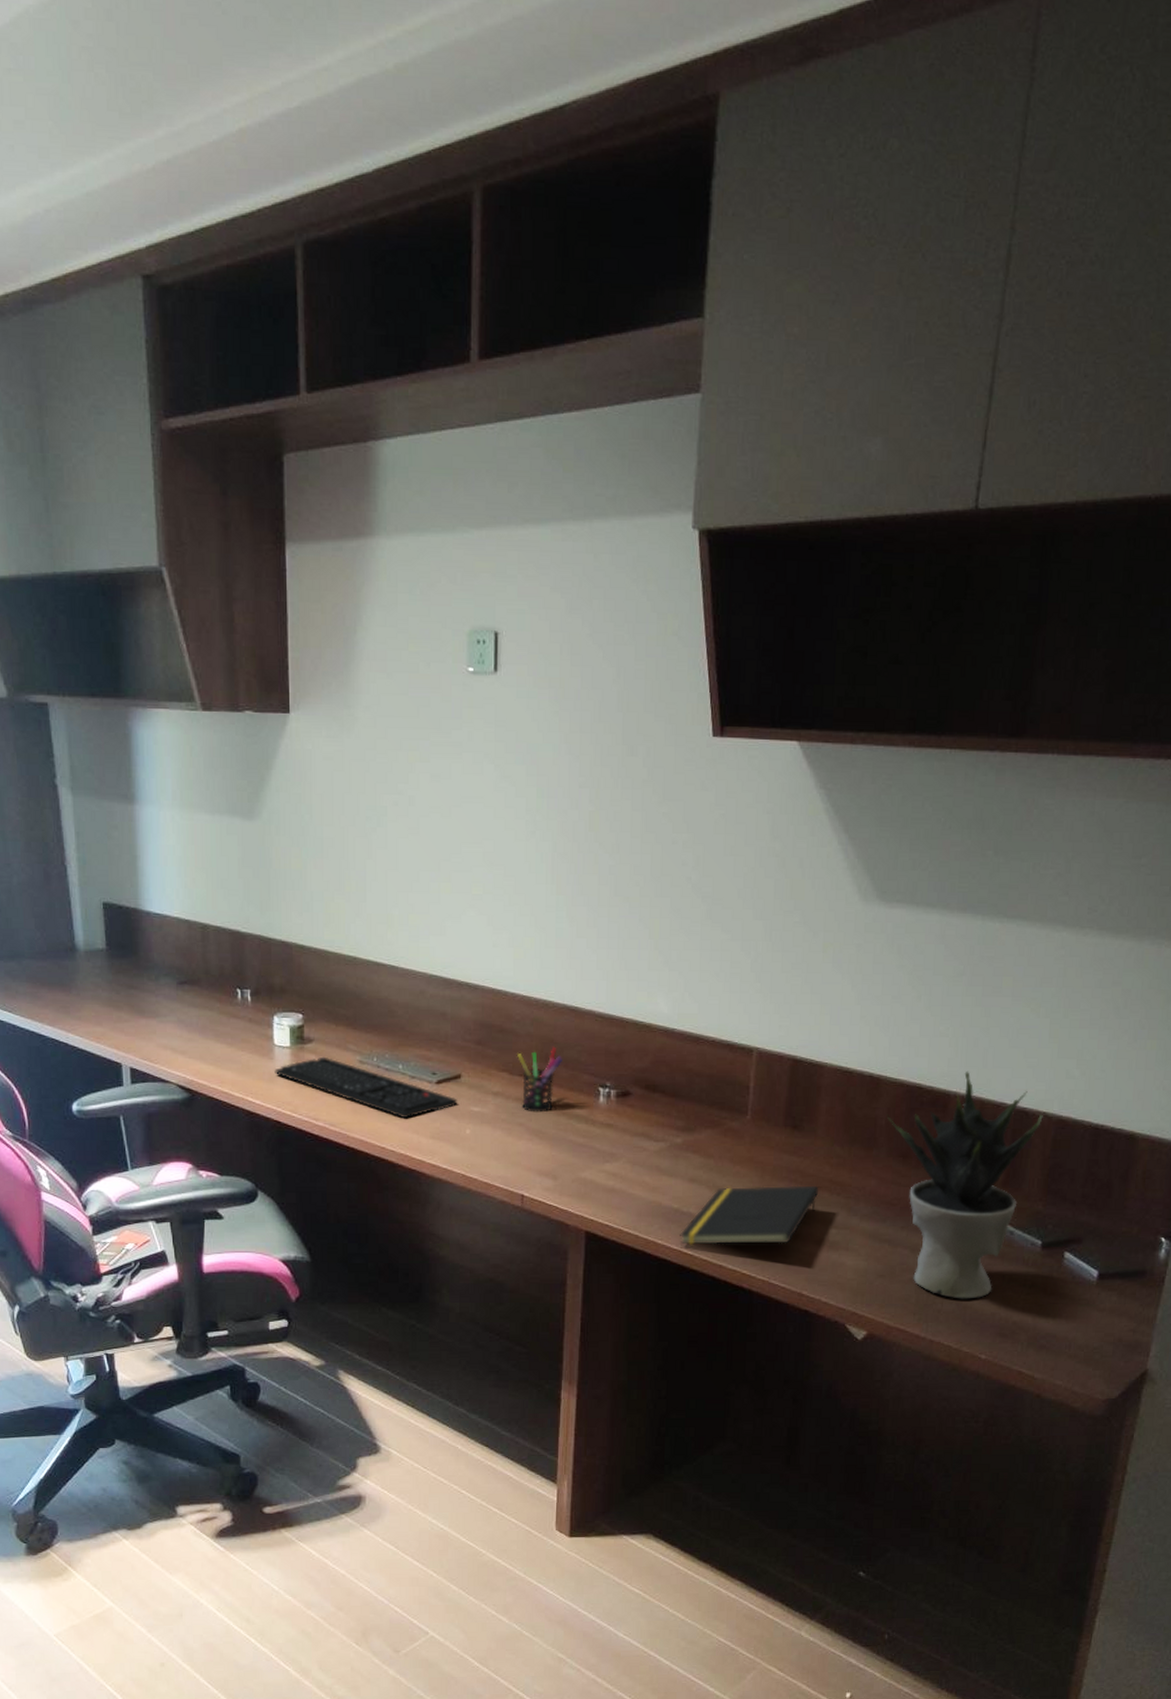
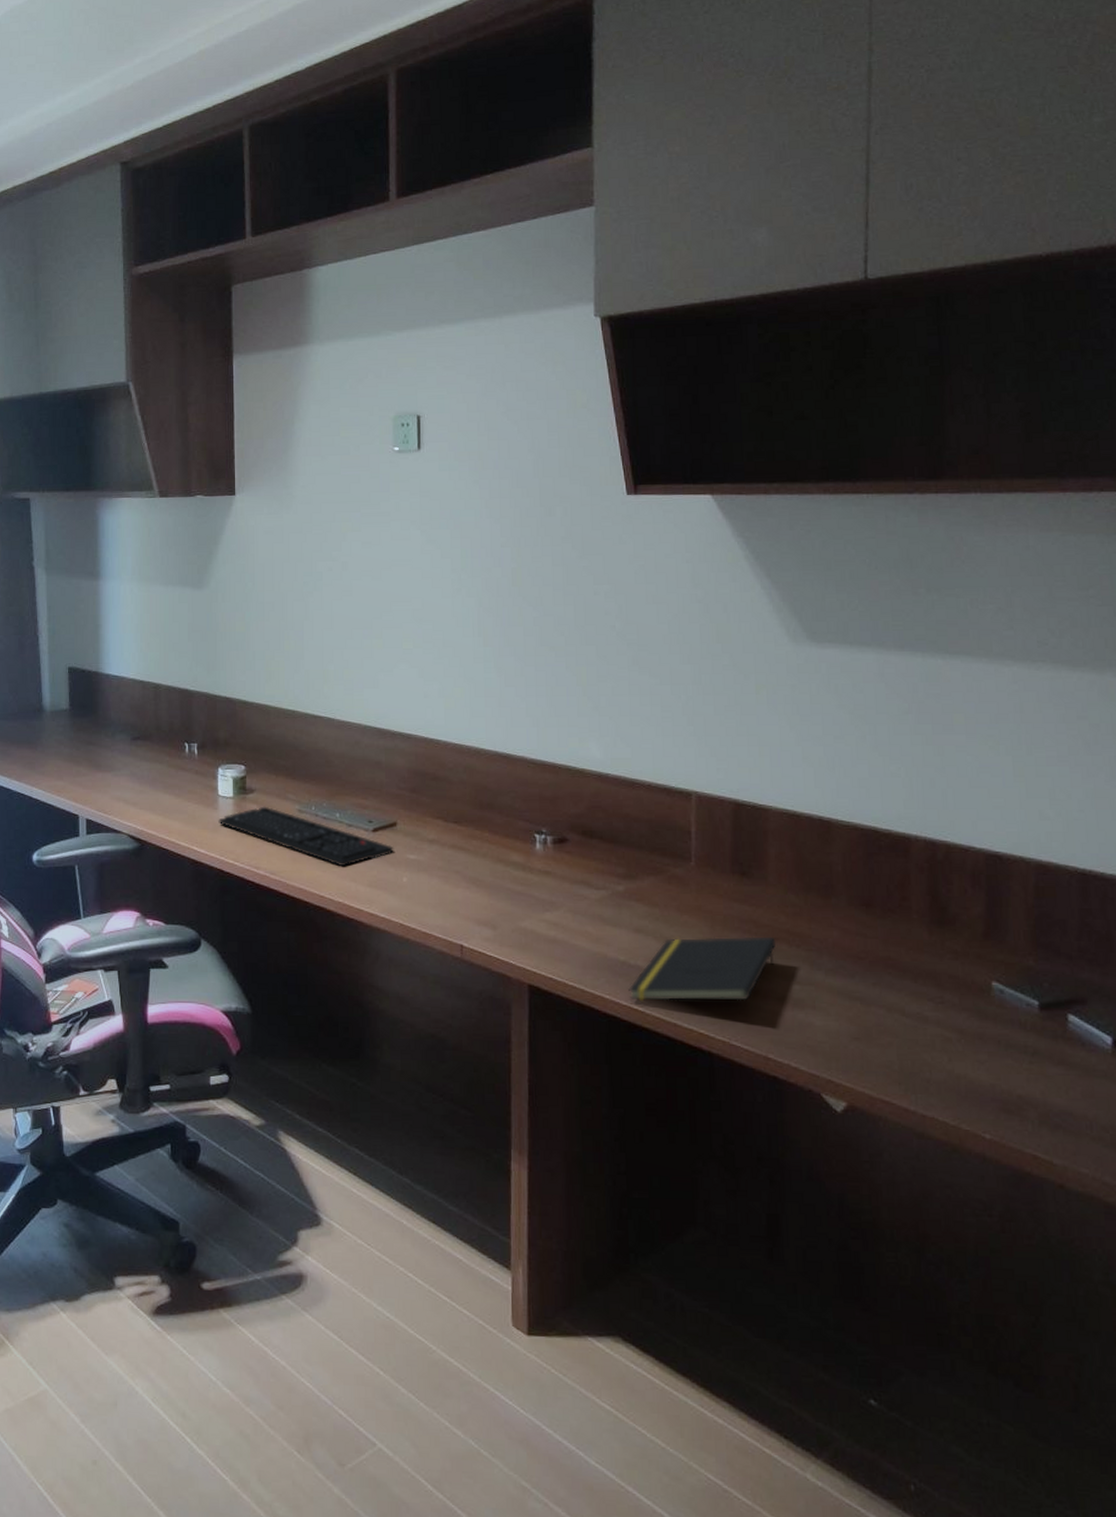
pen holder: present [517,1046,562,1113] -> none [451,793,497,860]
potted plant: present [886,1071,1043,1299] -> none [842,812,1020,1068]

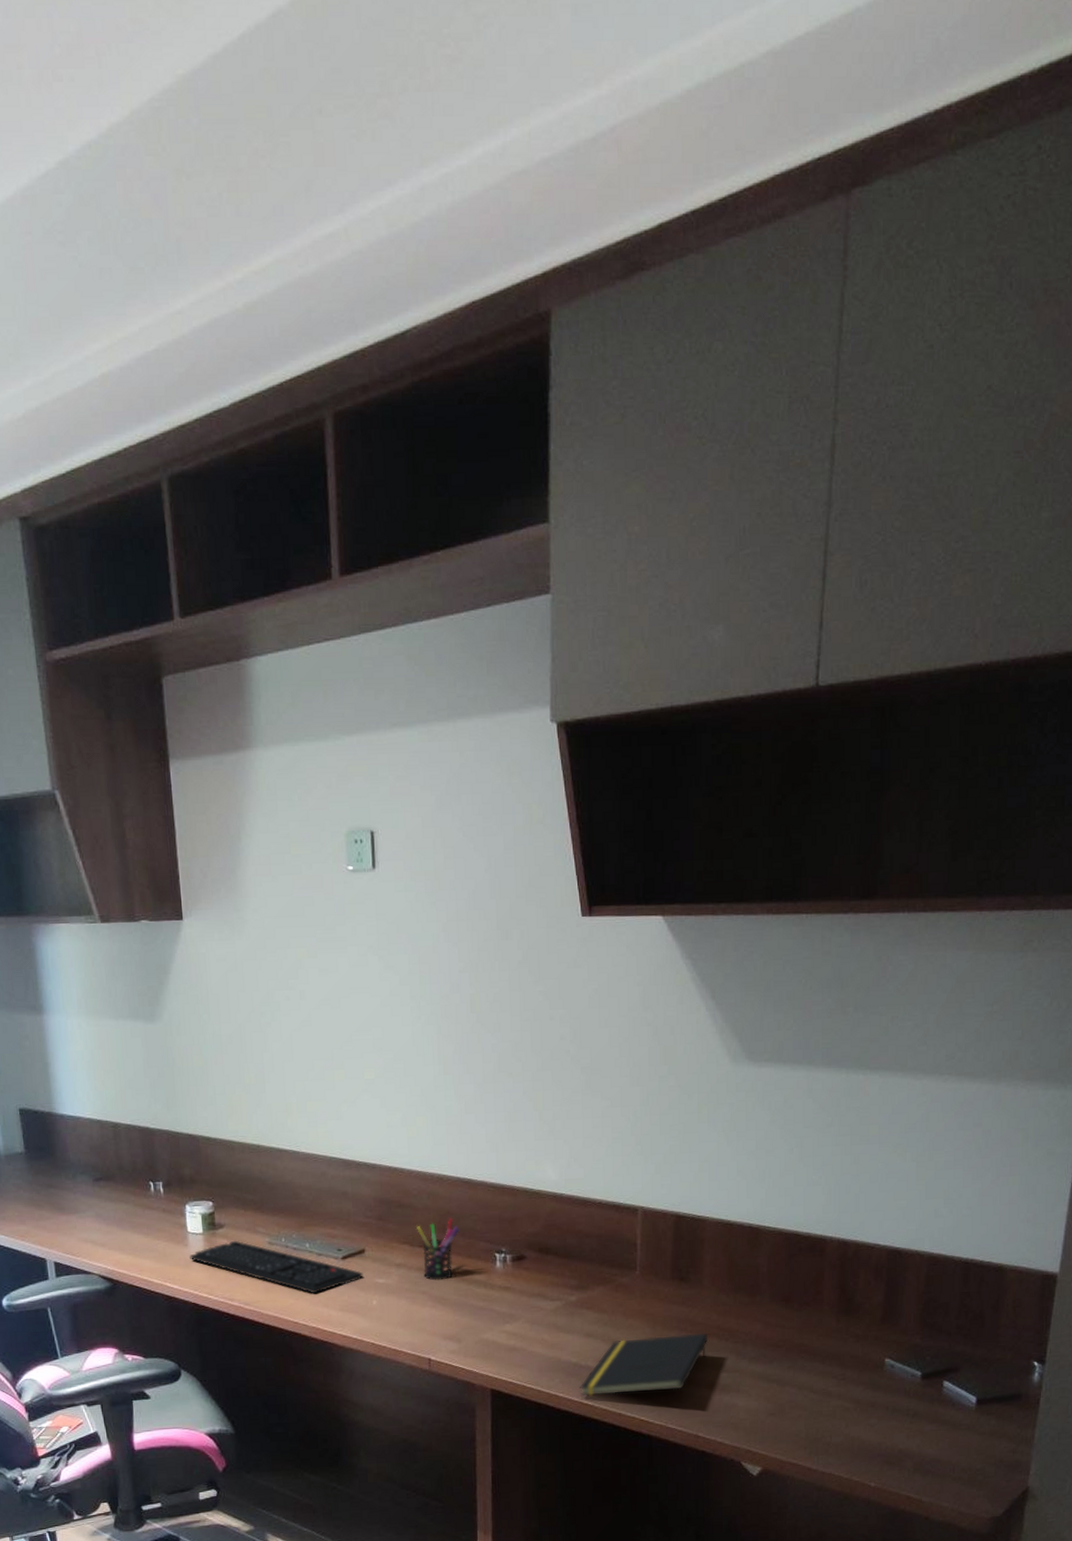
pen holder: none [451,793,497,860] -> present [417,1217,459,1281]

